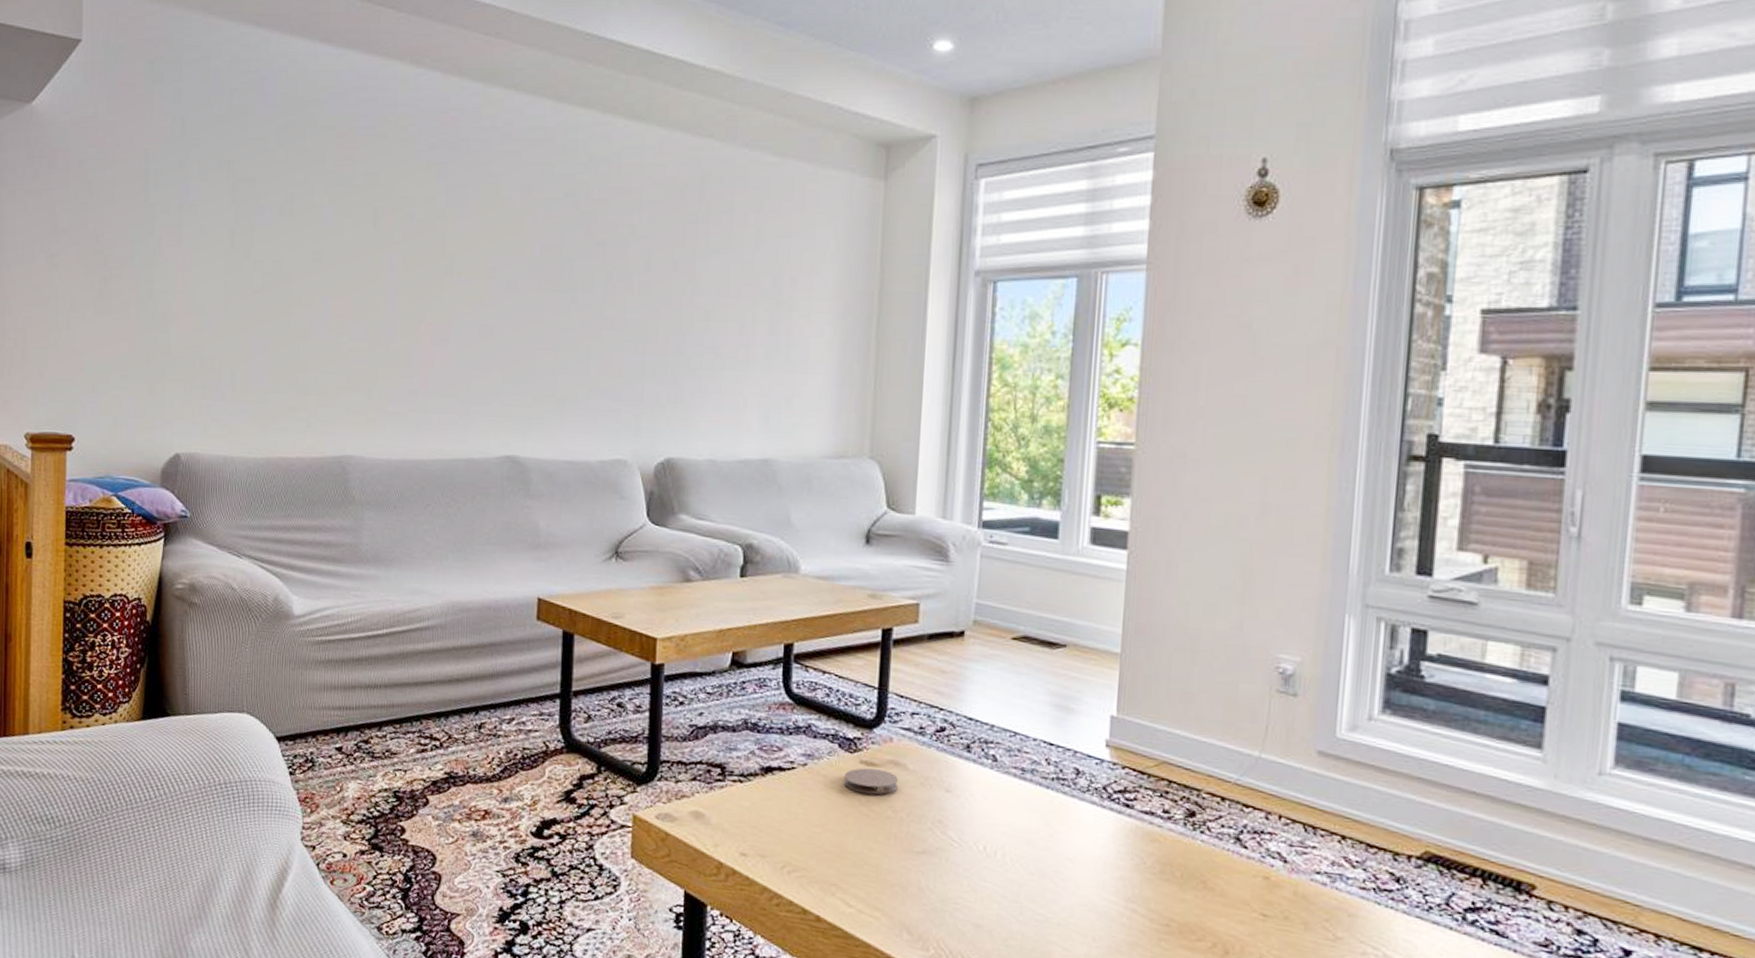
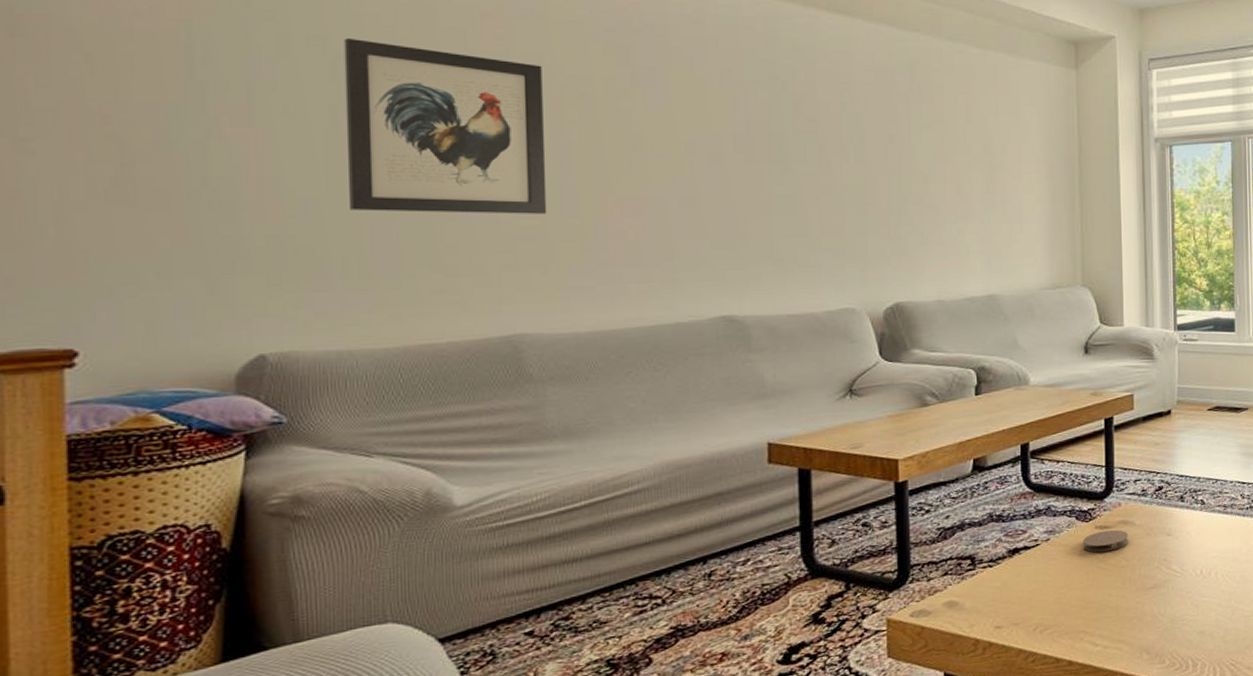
wall art: none [238,163,378,337] -> present [344,38,547,214]

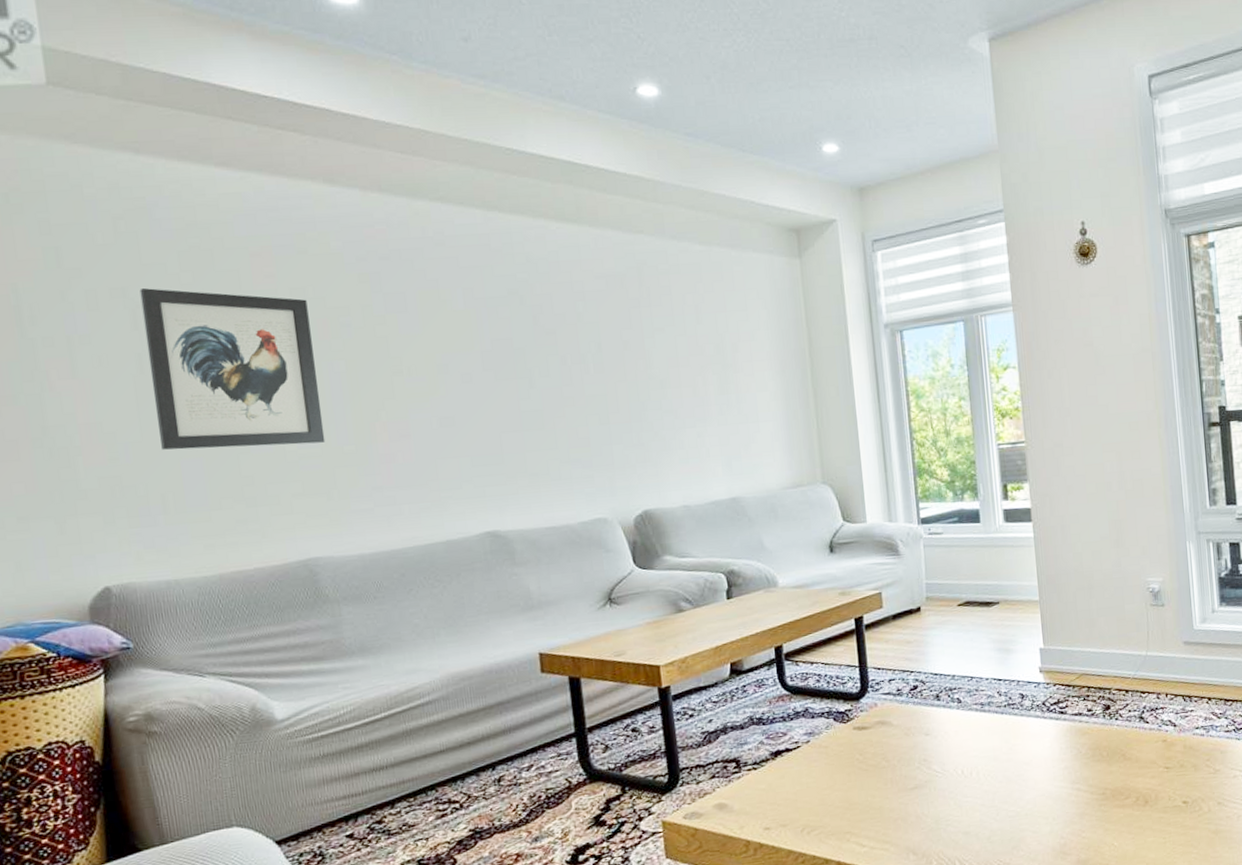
coaster: present [1083,530,1128,553] -> none [842,730,887,754]

